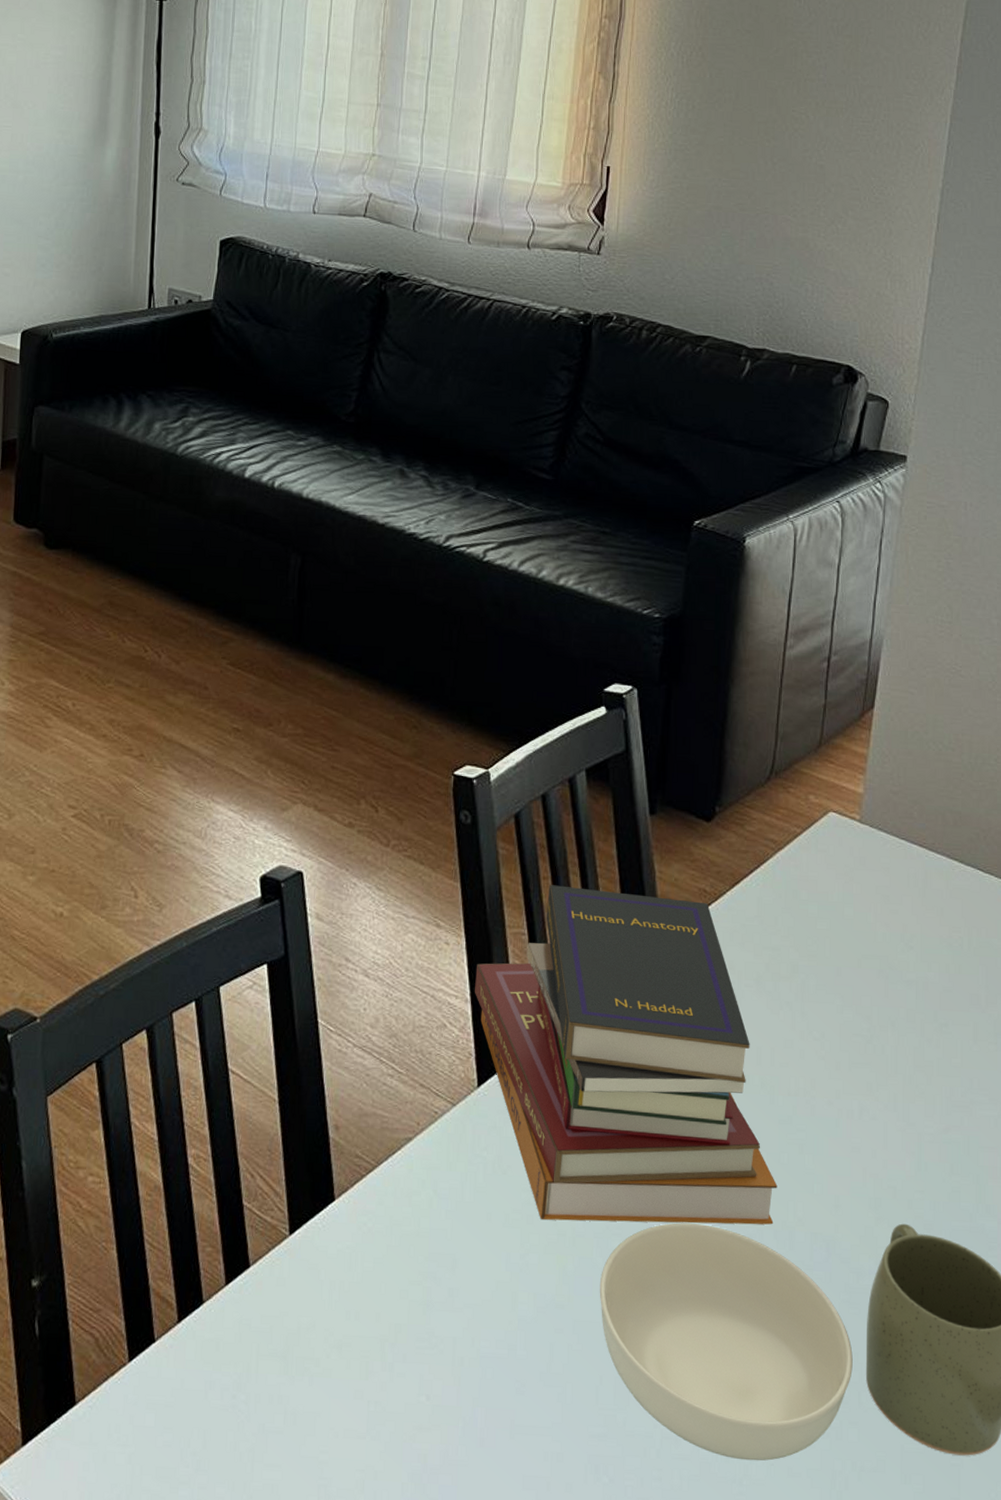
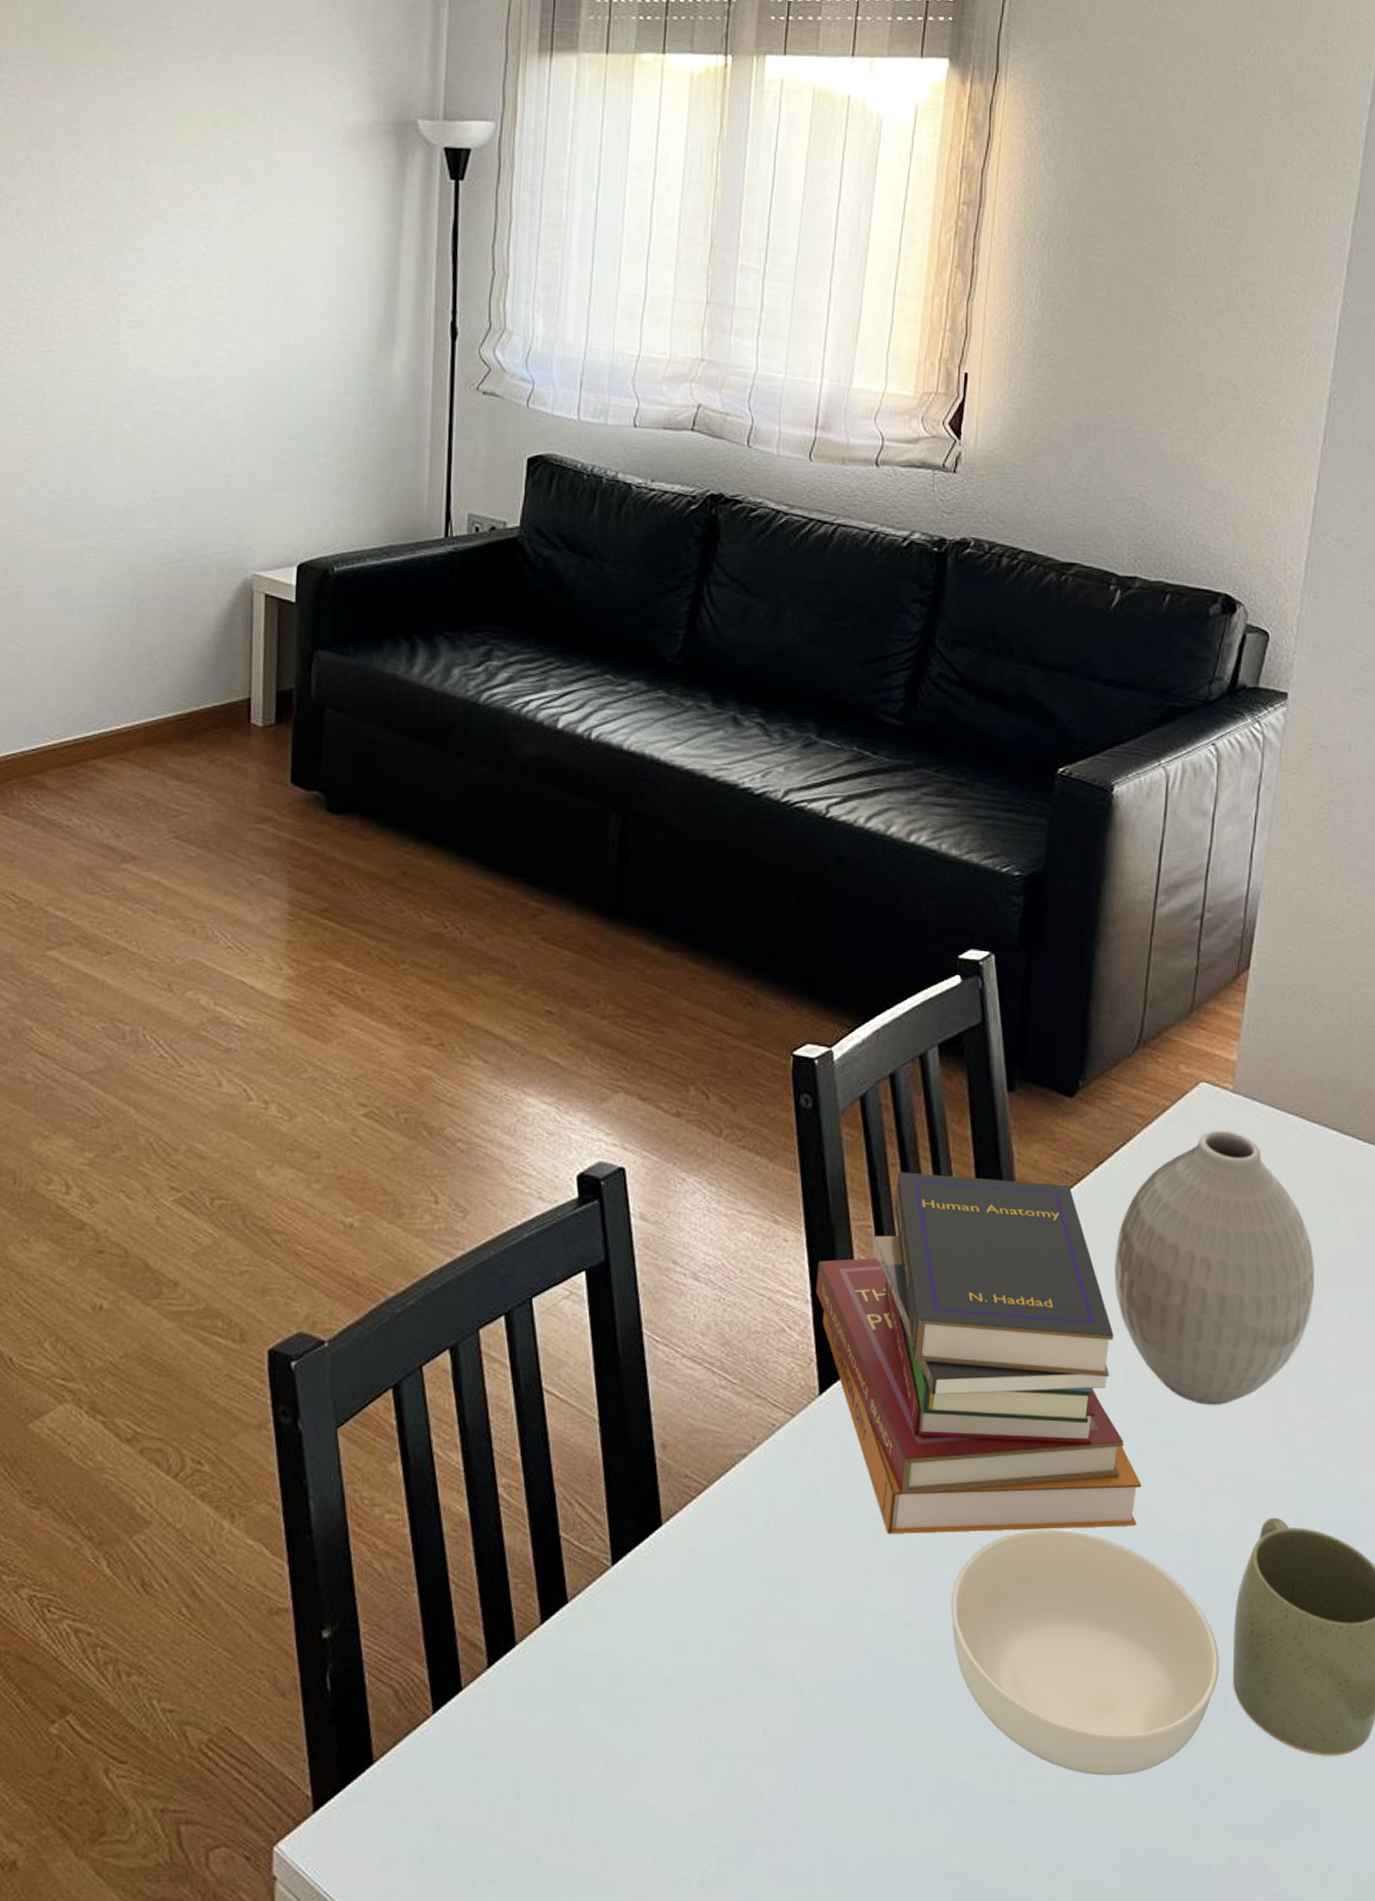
vase: none [750,857,940,1114] -> present [1114,1130,1315,1405]

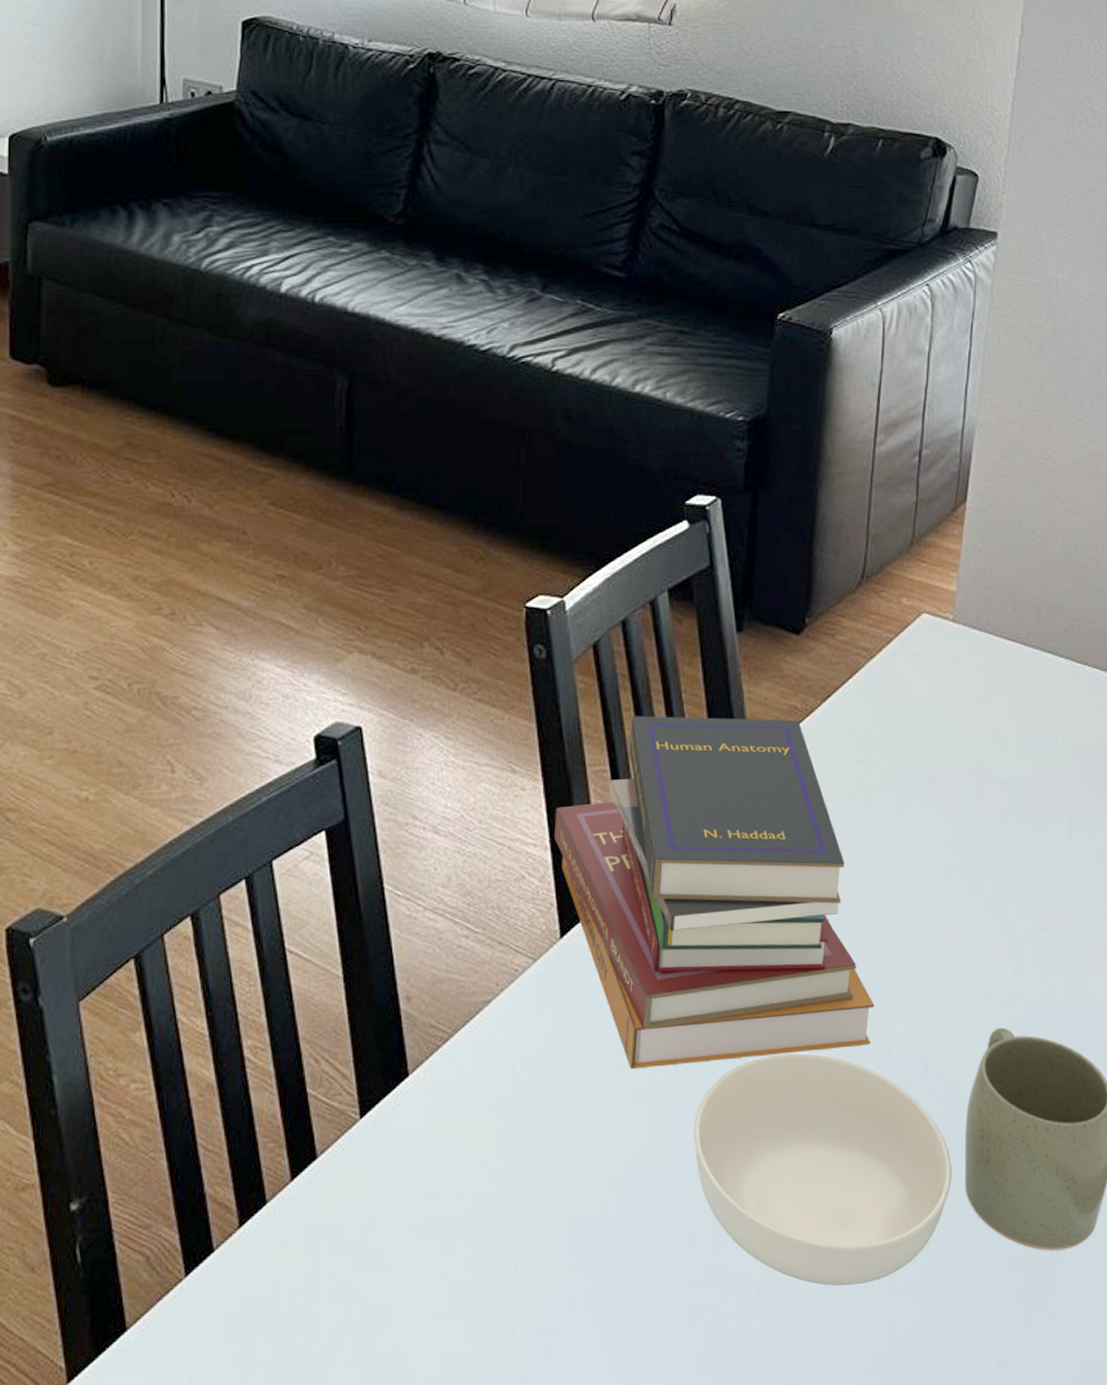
vase: present [1114,1130,1315,1405] -> none [843,659,1034,924]

